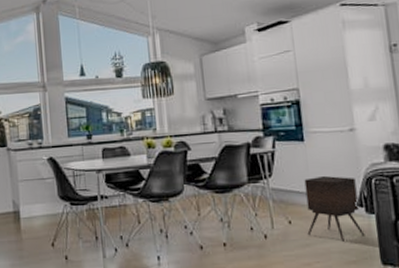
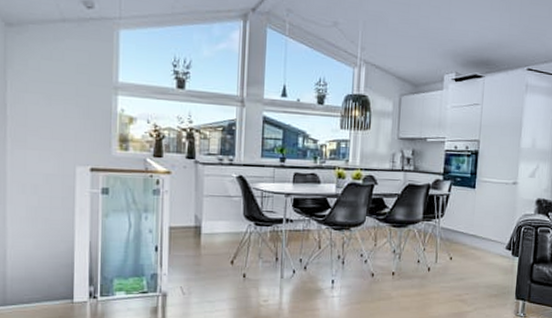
side table: present [304,175,365,242] -> none [463,220,509,278]

